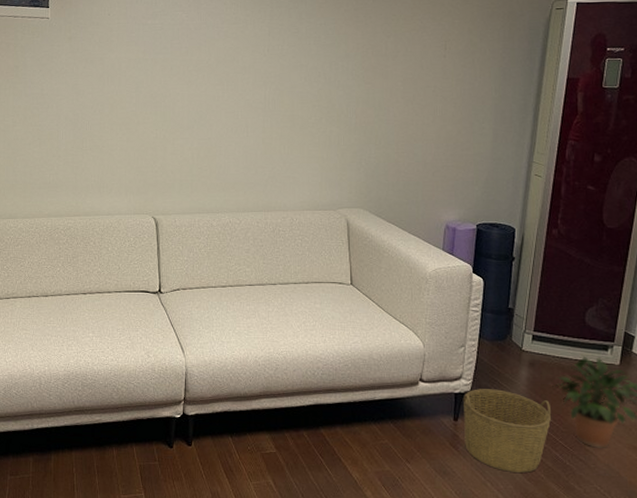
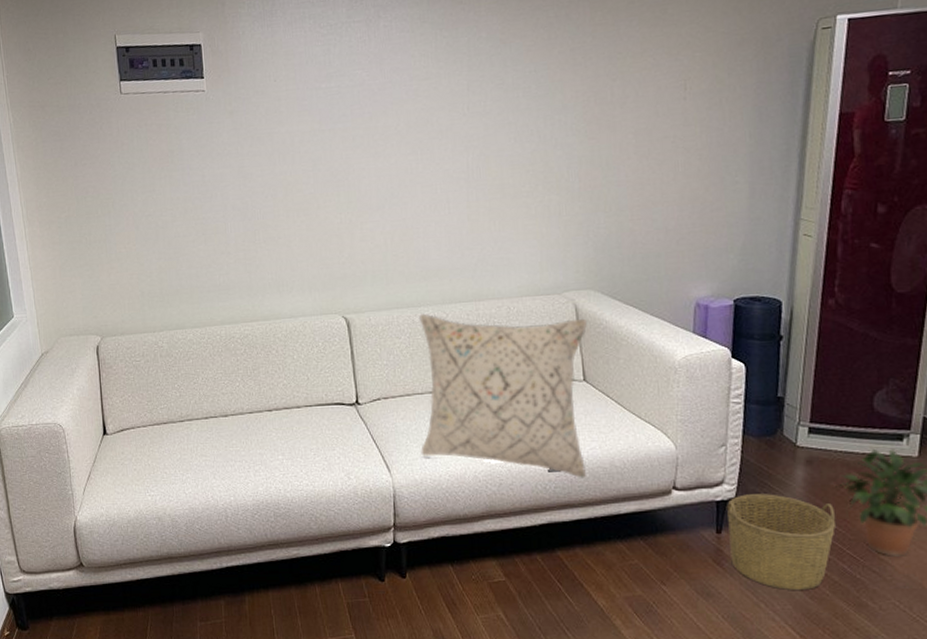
pillow: none [211,219,357,367] -> present [419,313,588,478]

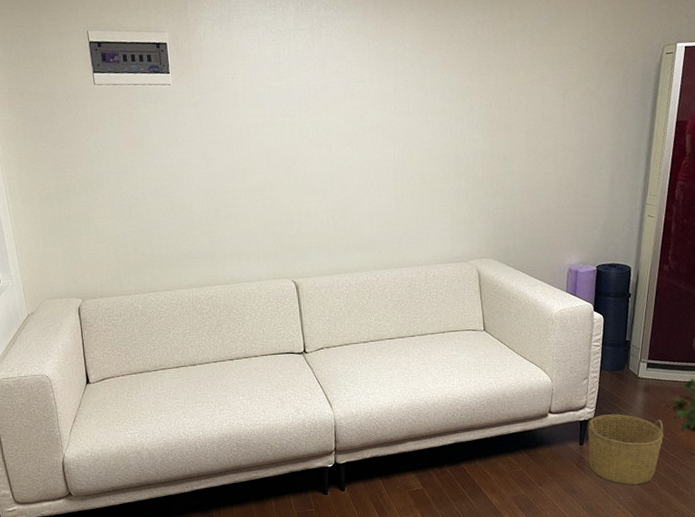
pillow: present [419,313,588,478] -> none [355,278,488,407]

